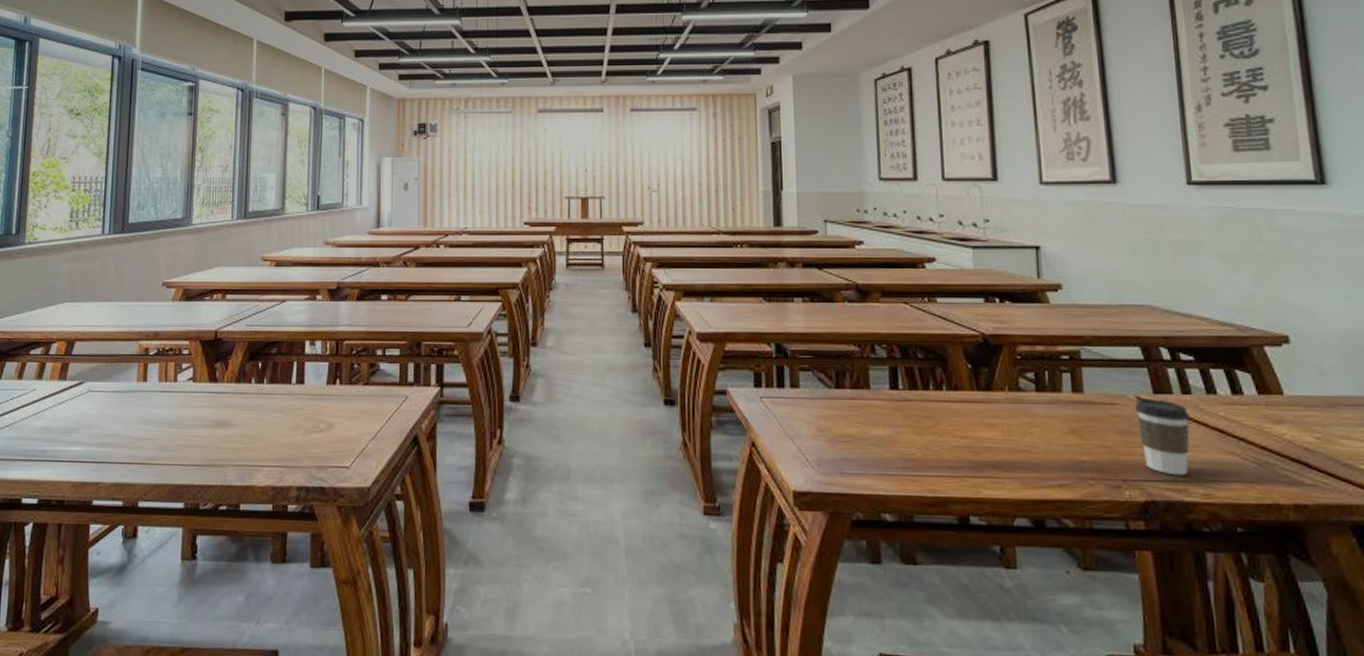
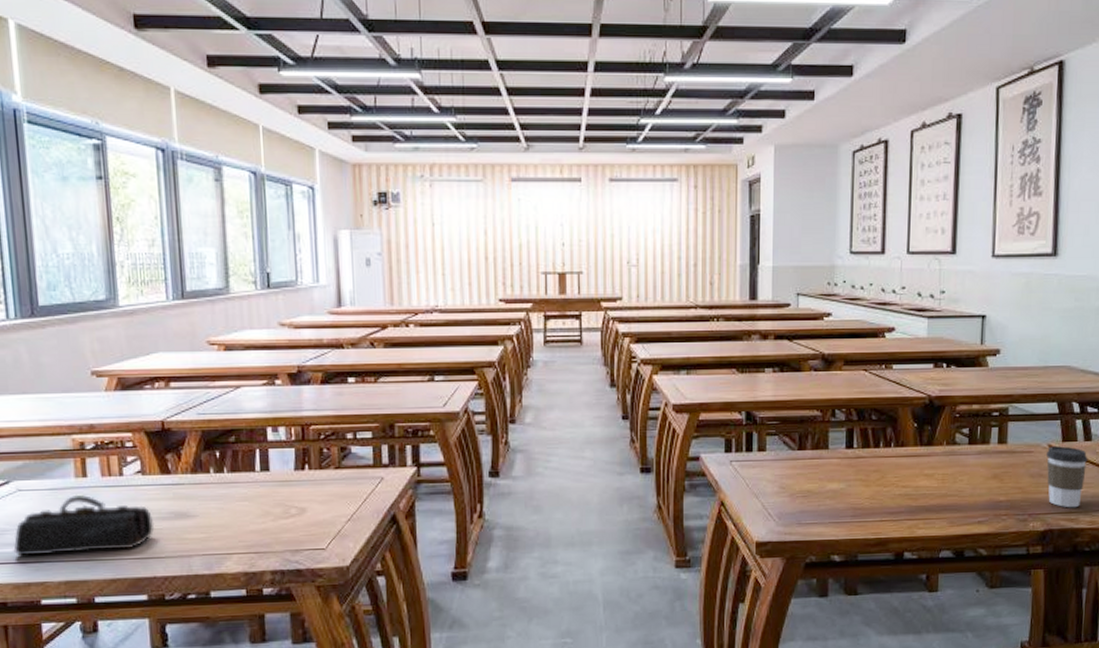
pencil case: none [77,397,198,456] -> present [13,494,155,556]

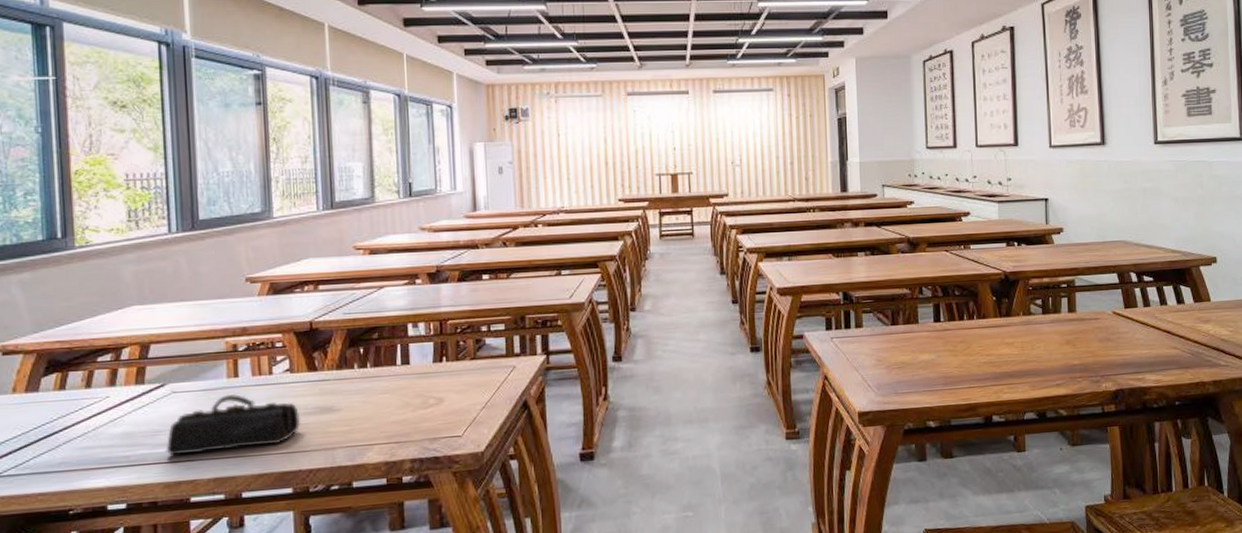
coffee cup: present [1047,446,1088,508] -> none [1112,312,1149,369]

